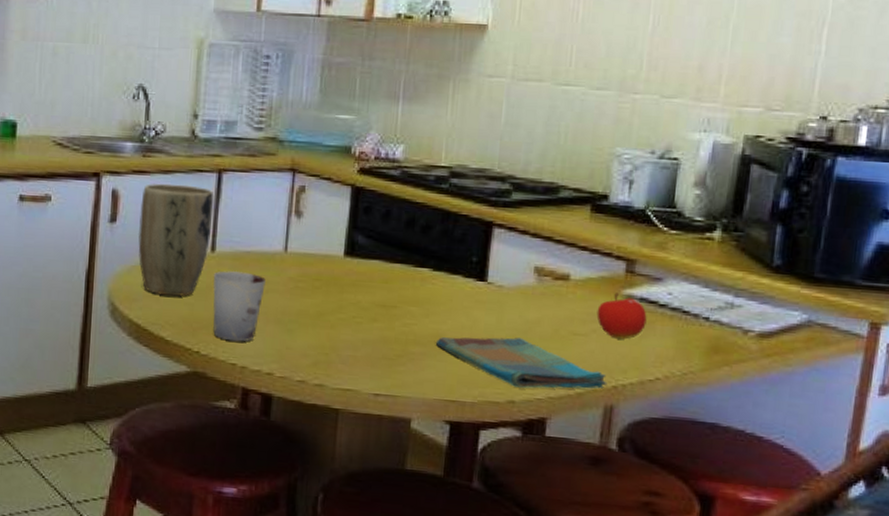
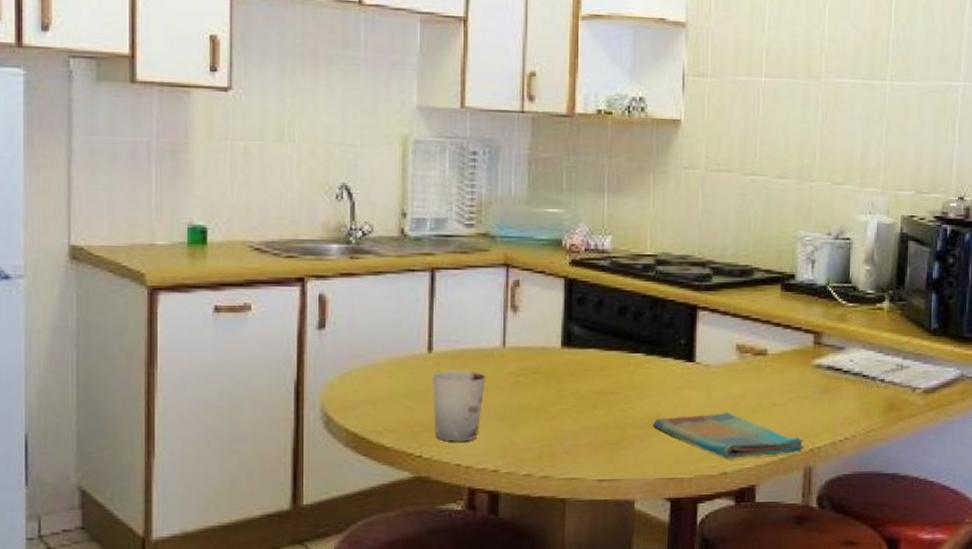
plant pot: present [138,183,214,296] -> none [350,285,428,402]
fruit: present [596,293,647,340] -> none [792,363,834,406]

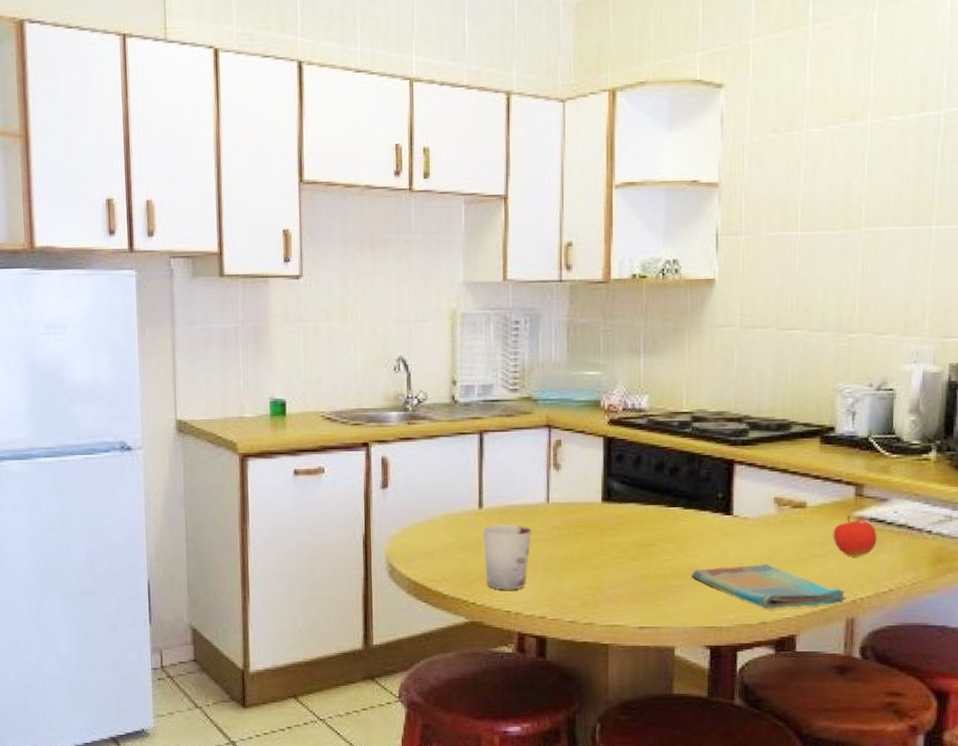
fruit: none [792,363,834,406] -> present [833,515,877,557]

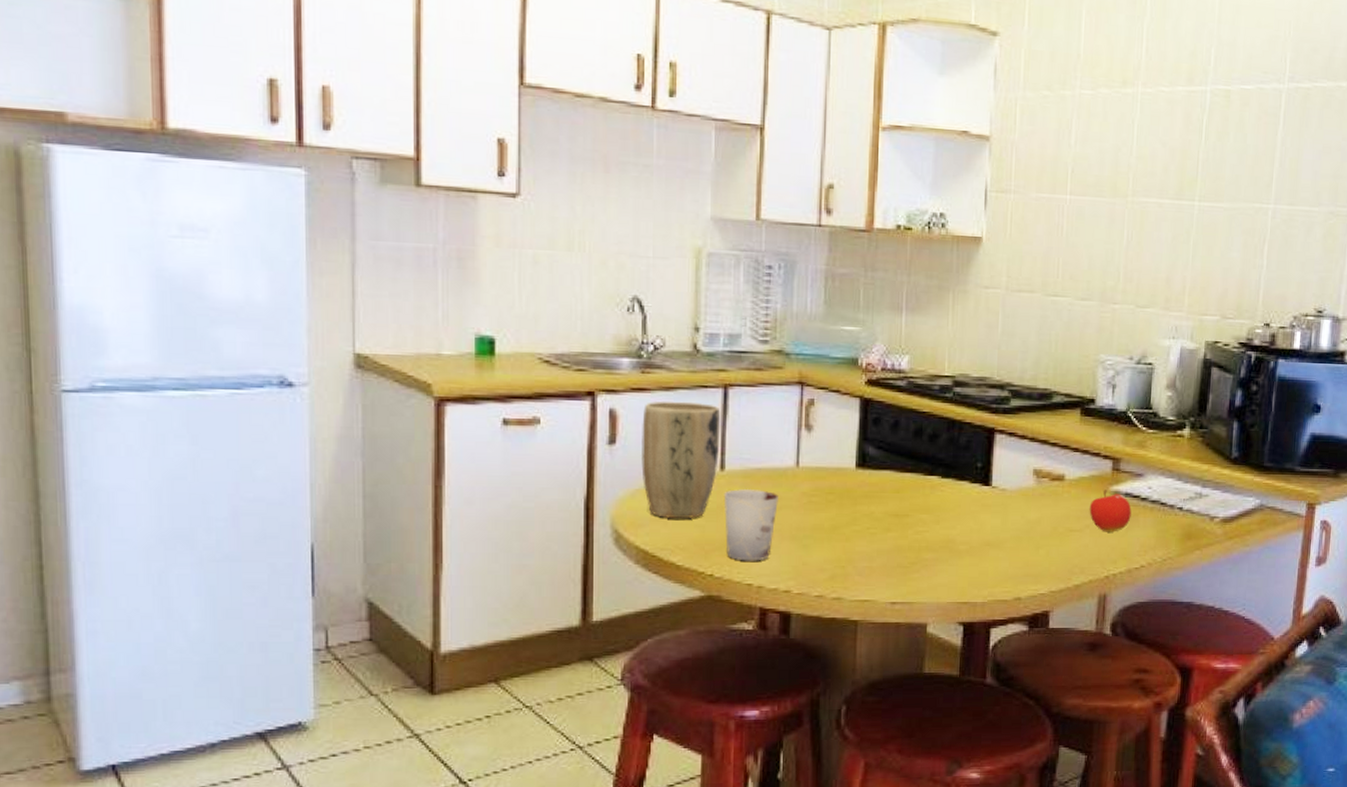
plant pot: none [409,447,478,553] -> present [641,401,721,519]
dish towel: present [691,564,847,609] -> none [946,538,1100,584]

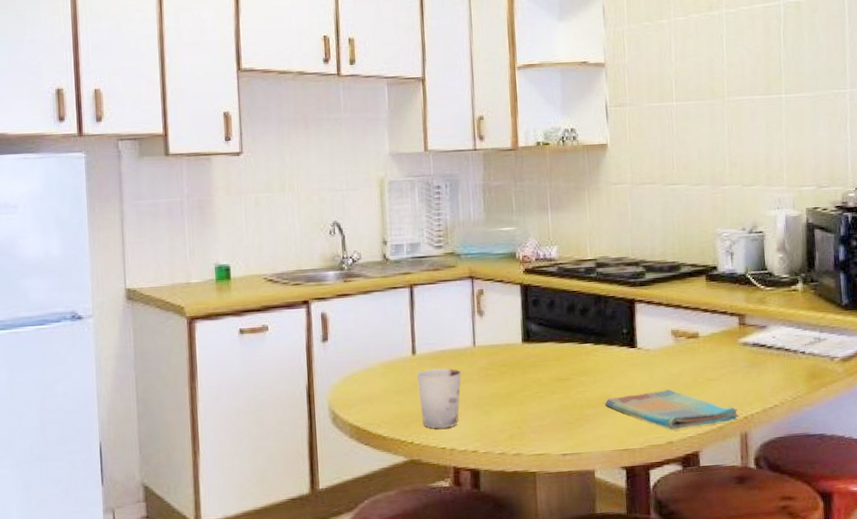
plant pot: present [641,401,721,519] -> none [347,301,411,398]
dish towel: none [946,538,1100,584] -> present [604,389,740,430]
fruit: present [1089,490,1132,532] -> none [723,342,761,379]

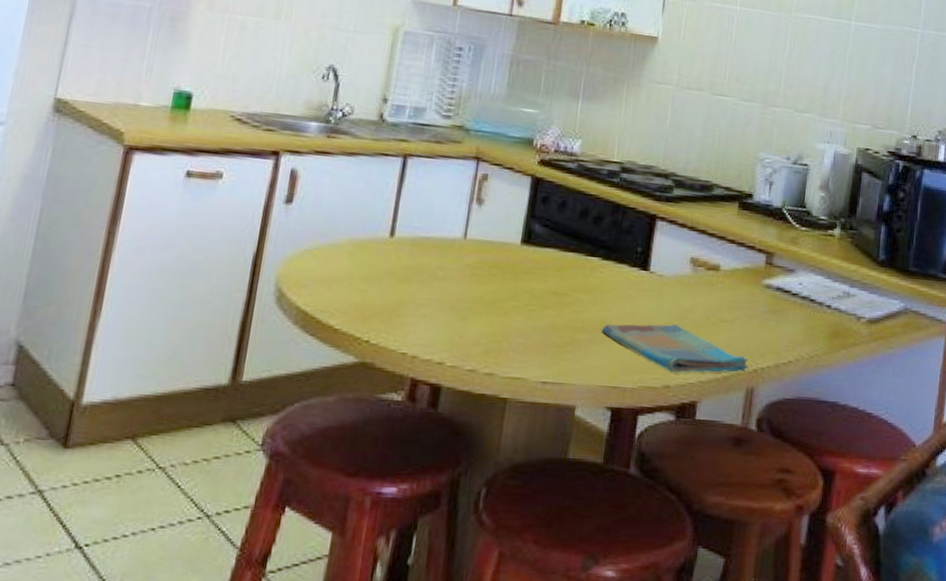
cup: present [416,368,461,429] -> none [385,256,443,330]

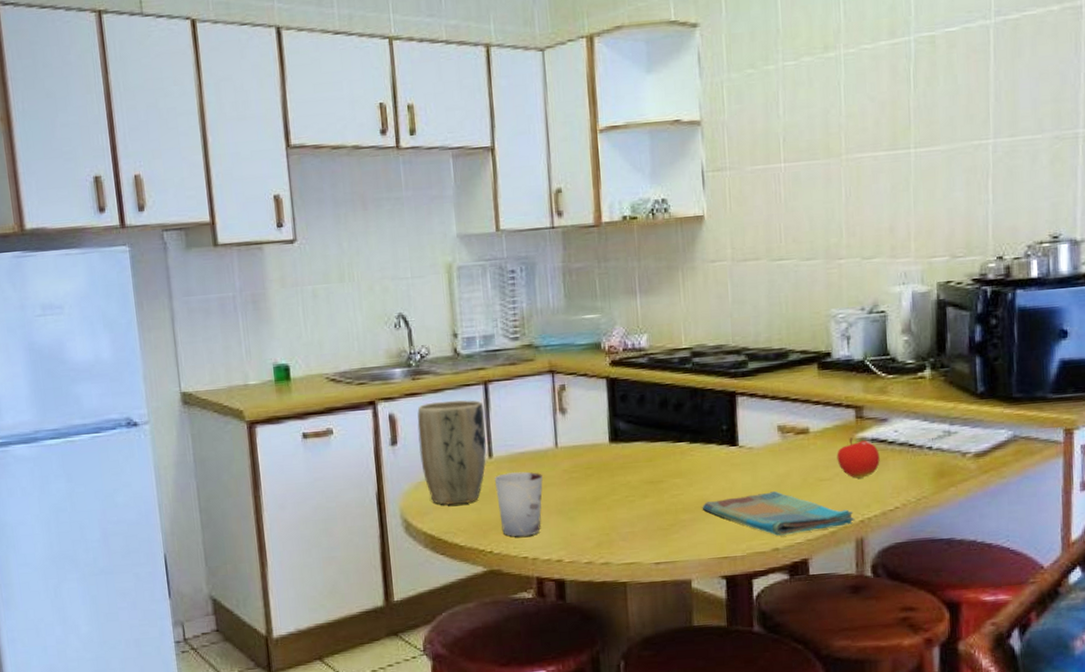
plant pot: none [313,165,398,282] -> present [417,399,487,505]
cup: none [385,256,443,330] -> present [494,471,543,537]
fruit: none [741,282,782,326] -> present [836,437,880,479]

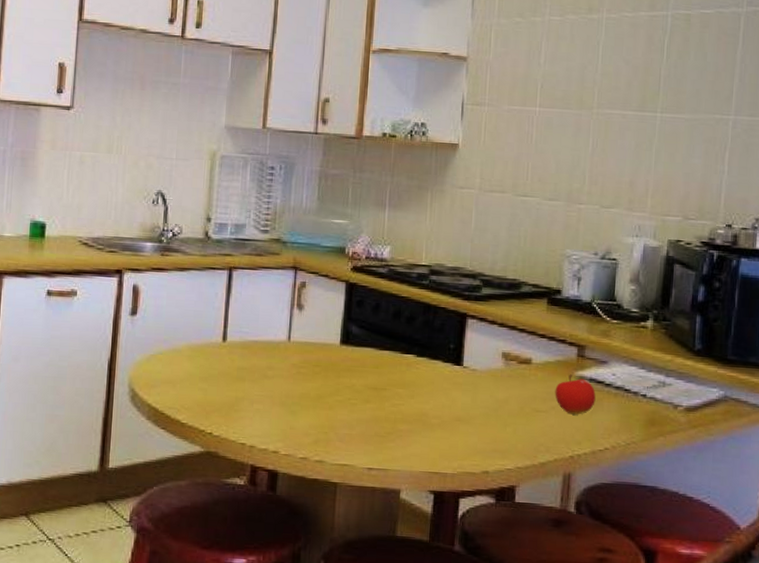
plant pot: present [417,399,487,505] -> none [157,279,226,382]
cup: present [494,471,543,537] -> none [224,358,271,423]
dish towel: present [702,491,855,536] -> none [420,415,565,460]

